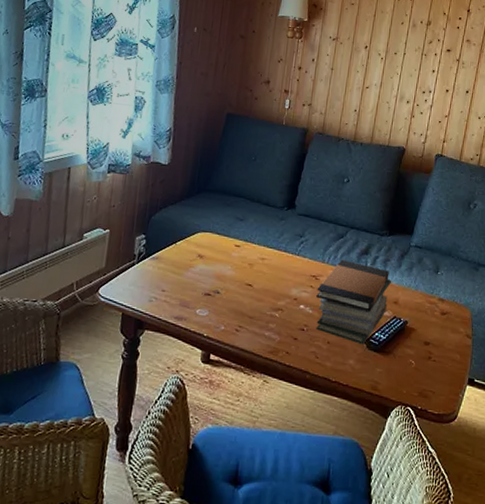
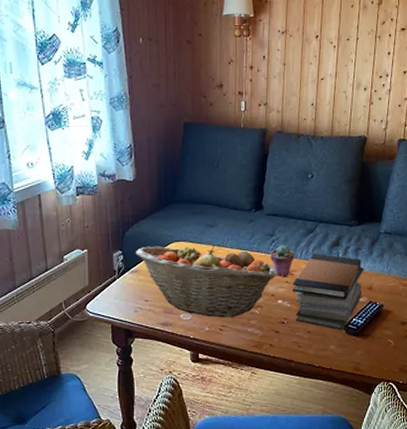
fruit basket: none [159,233,303,319] -> present [135,244,278,318]
potted succulent: none [297,247,322,282] -> present [270,245,294,278]

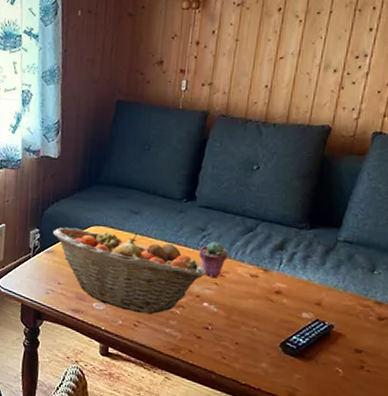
book stack: present [292,253,364,331] -> none [222,254,313,348]

